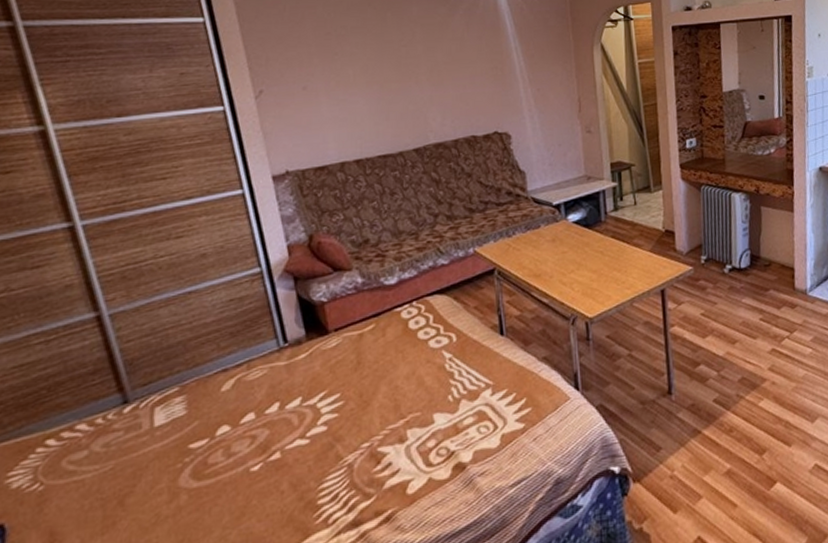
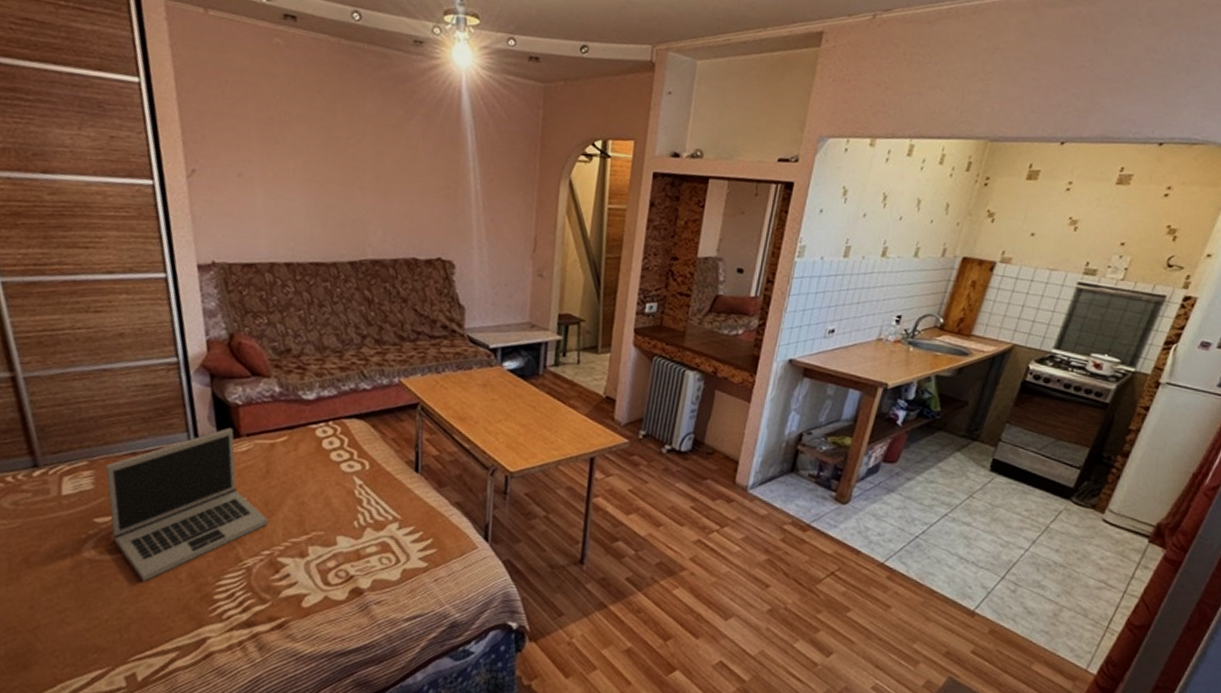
laptop: none [197,326,365,501] -> present [105,427,269,582]

